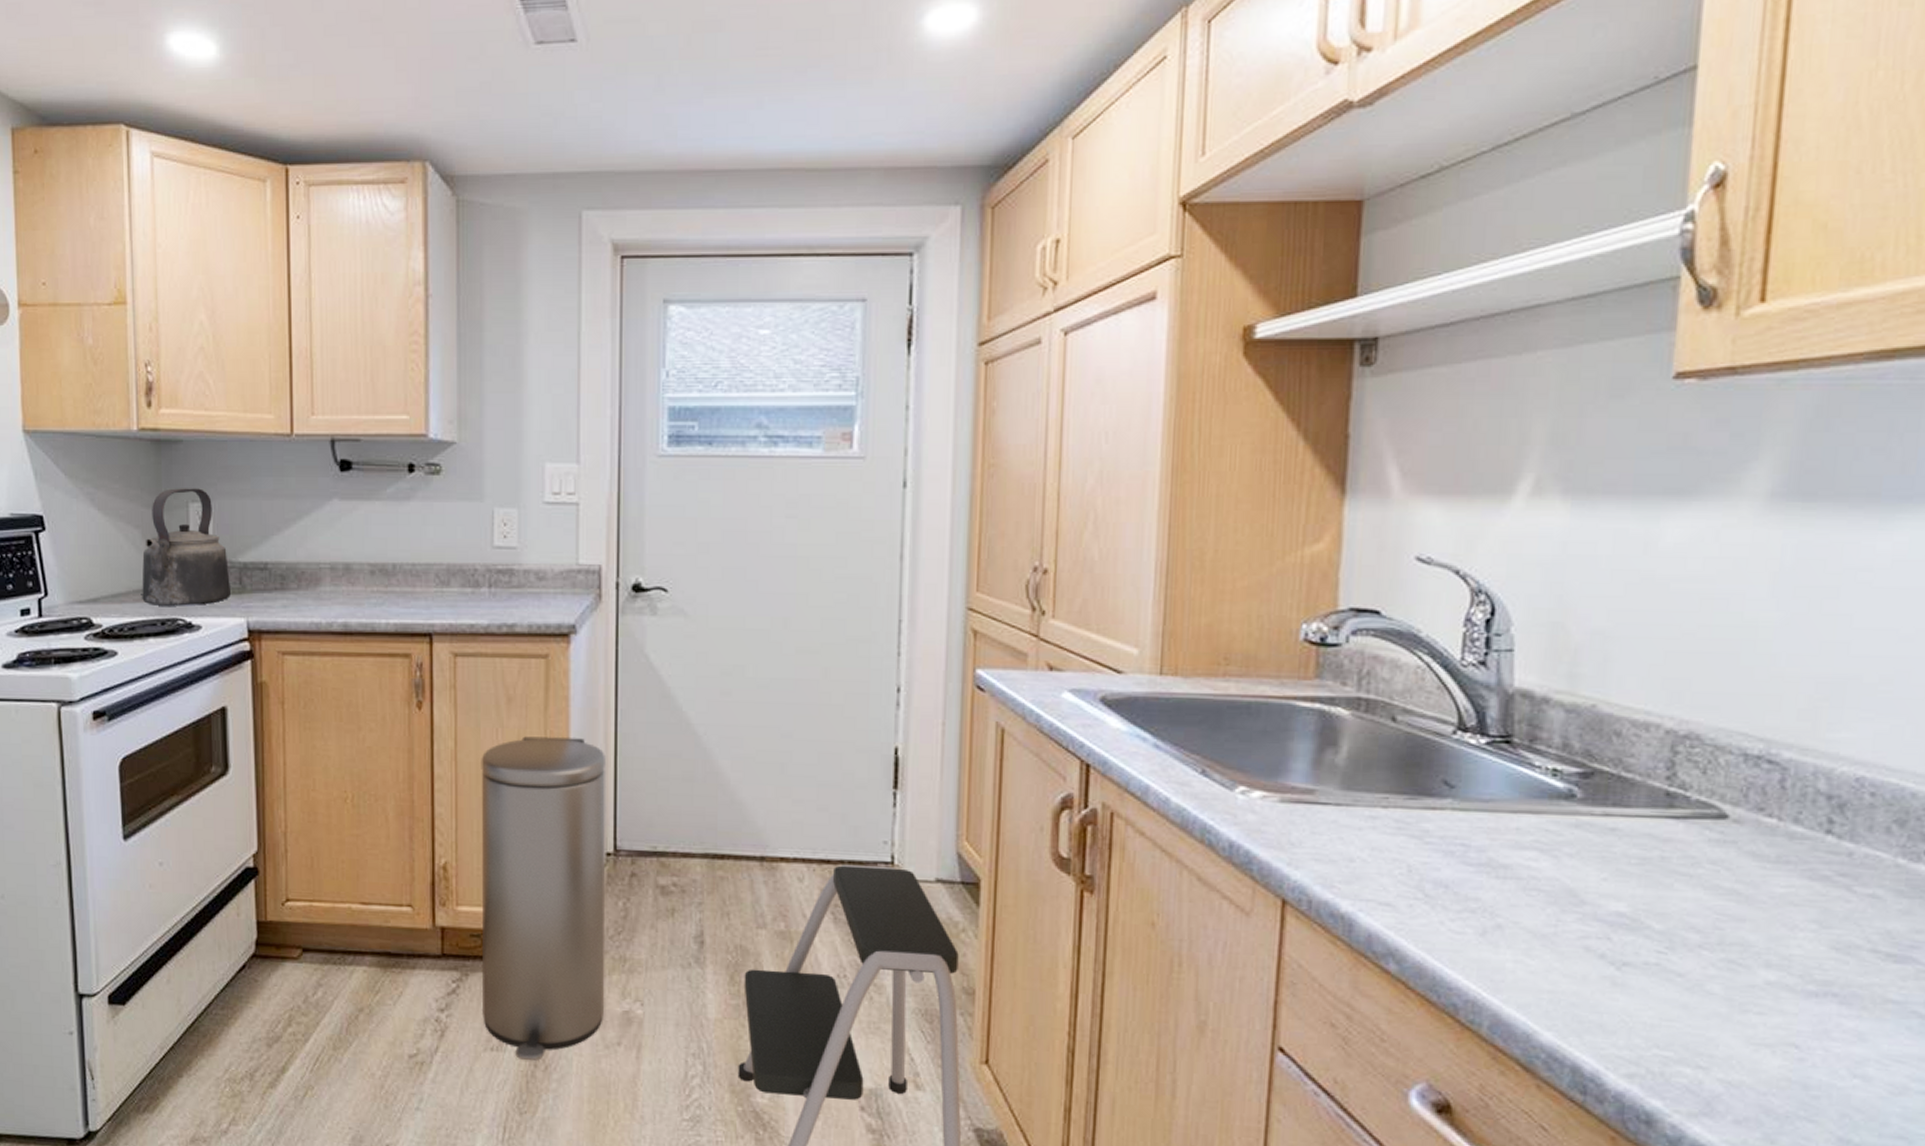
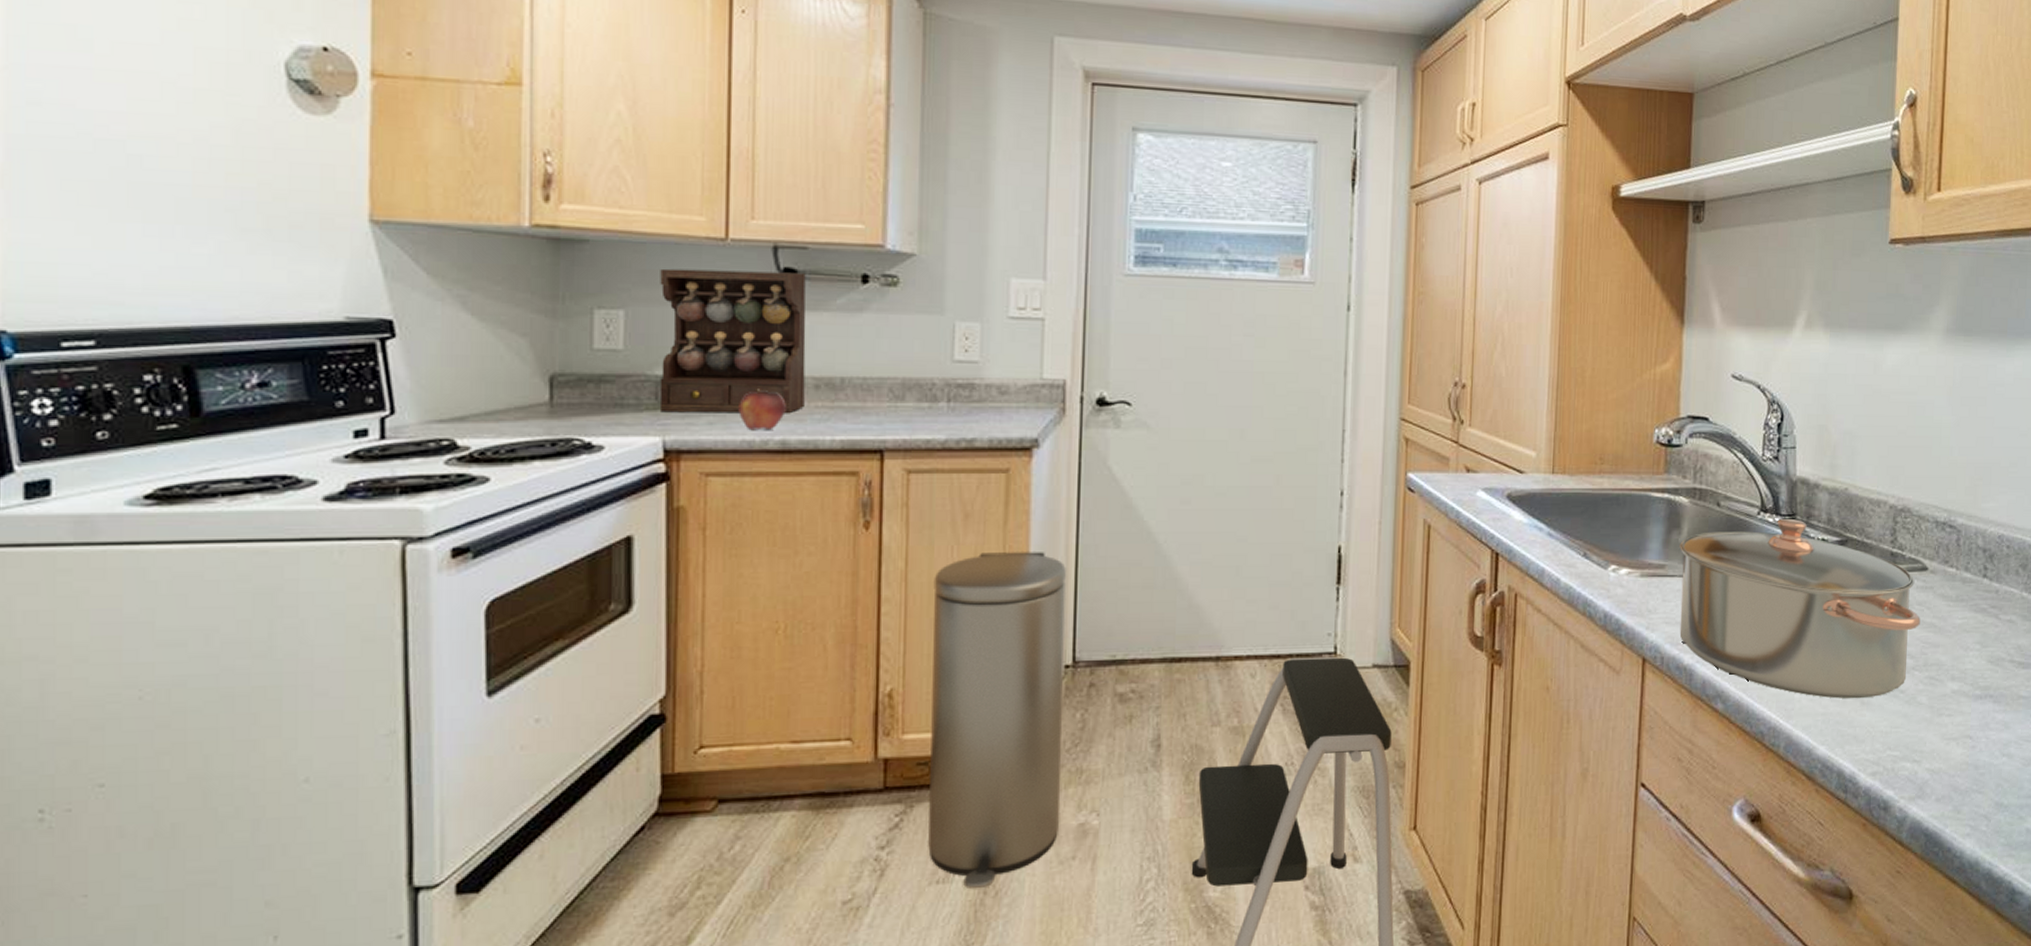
kettle: present [142,488,231,606] -> none [527,292,644,425]
spice rack: none [239,464,362,597] -> present [659,268,806,413]
fruit: none [307,574,347,614] -> present [738,389,786,431]
cooking pot: none [1335,740,1714,978] -> present [1679,518,1921,699]

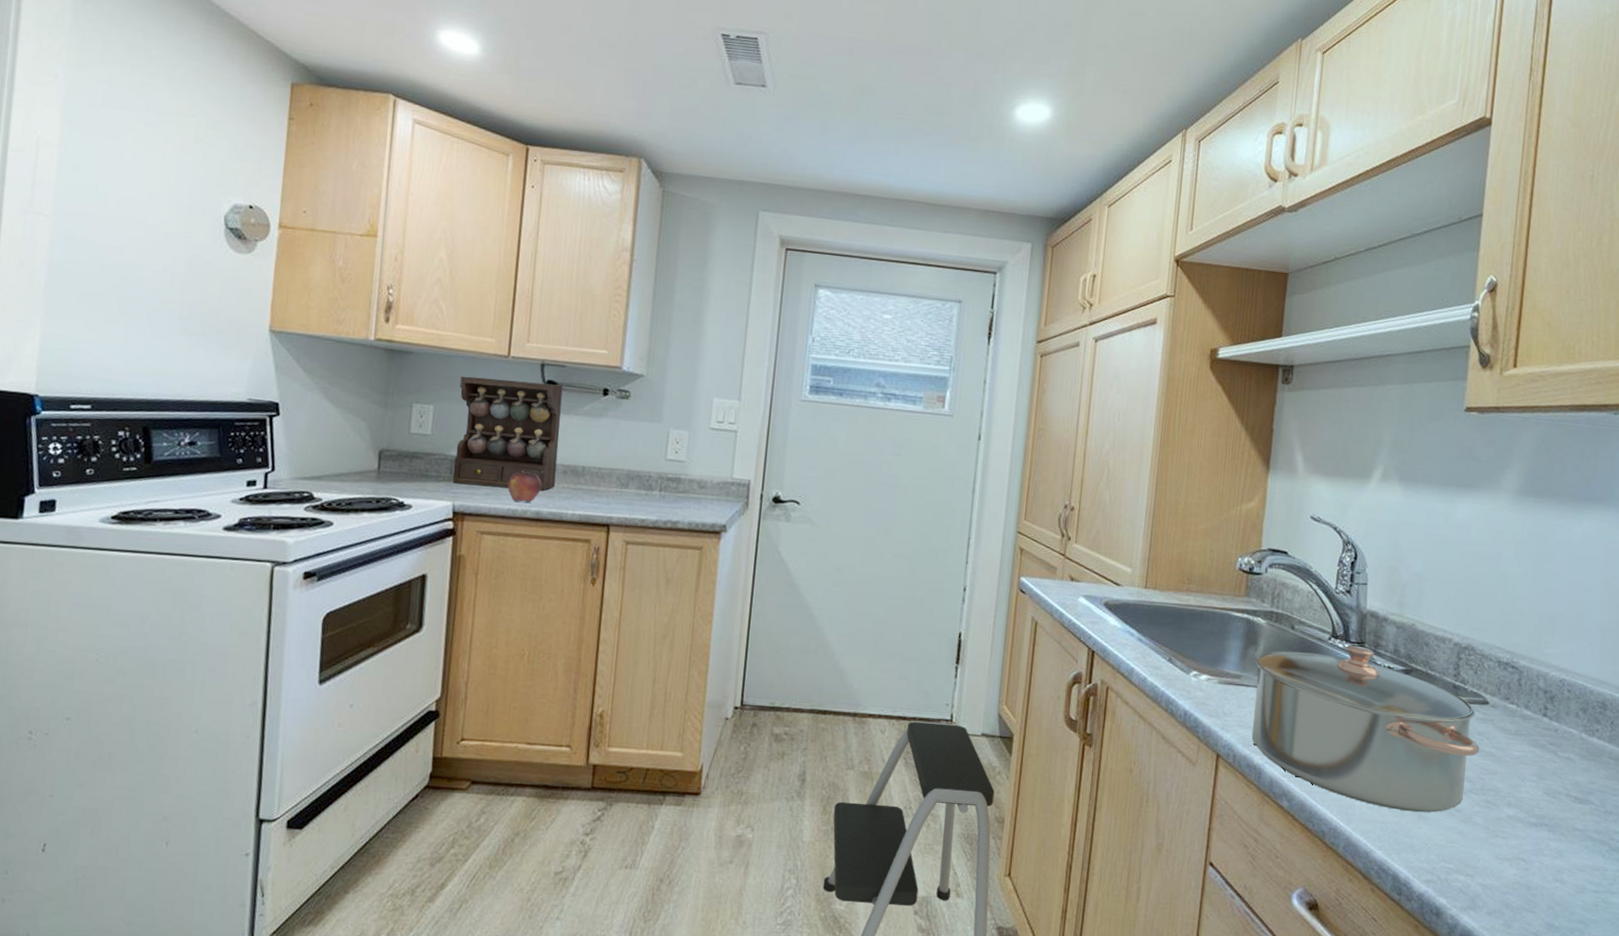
pedal bin: present [928,552,1066,890] -> none [621,611,741,877]

